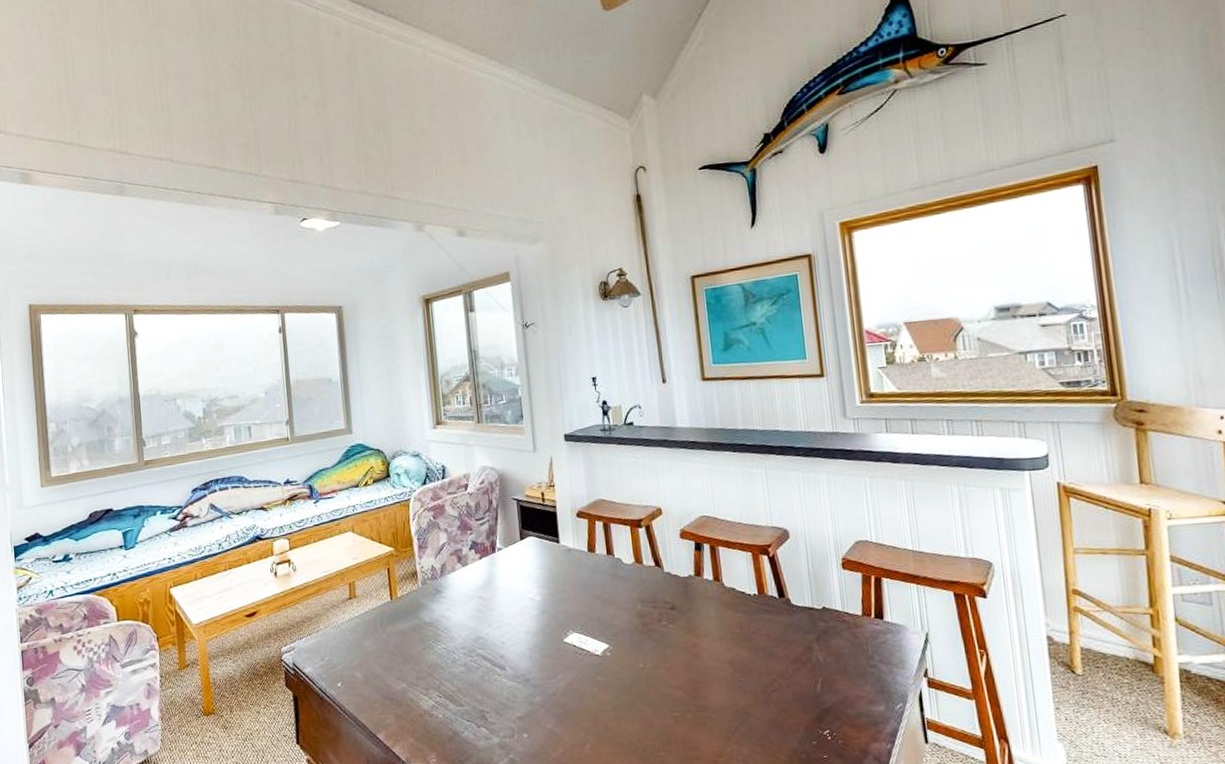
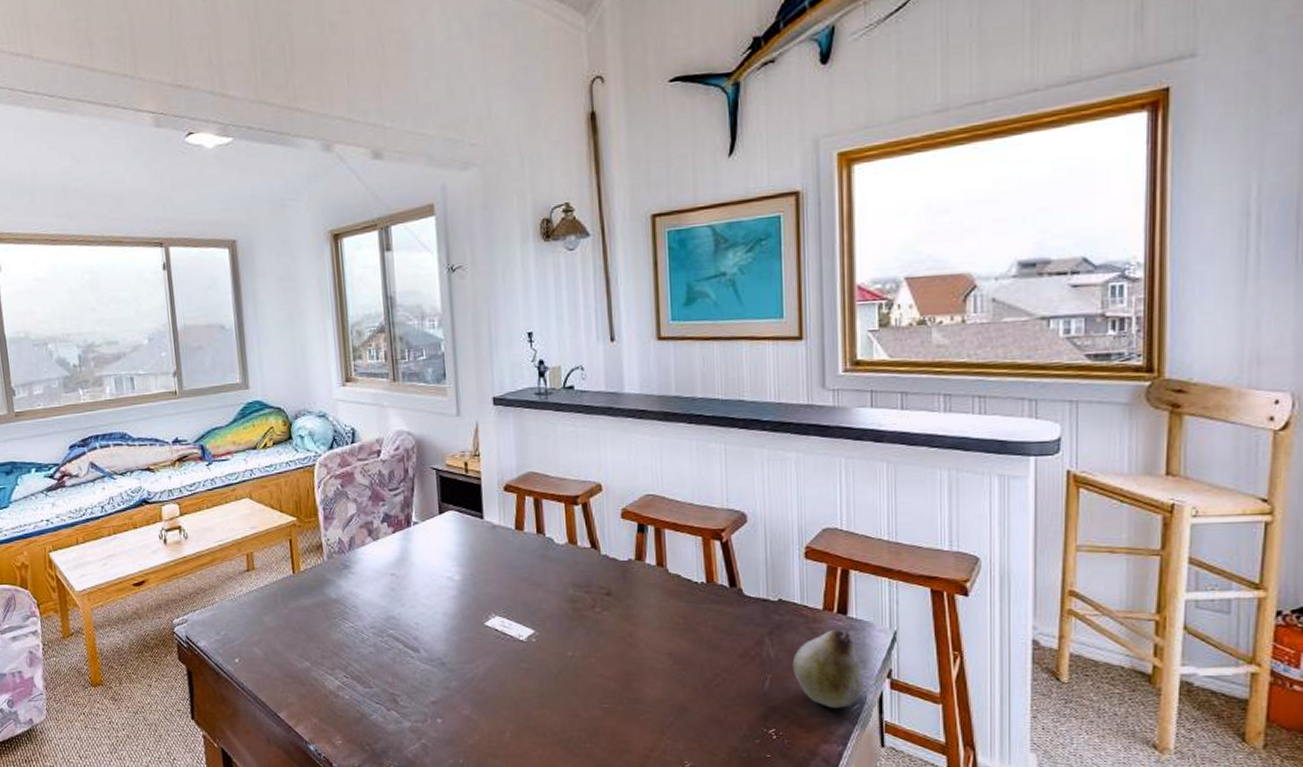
fruit: none [839,634,904,709] -> present [792,630,863,709]

